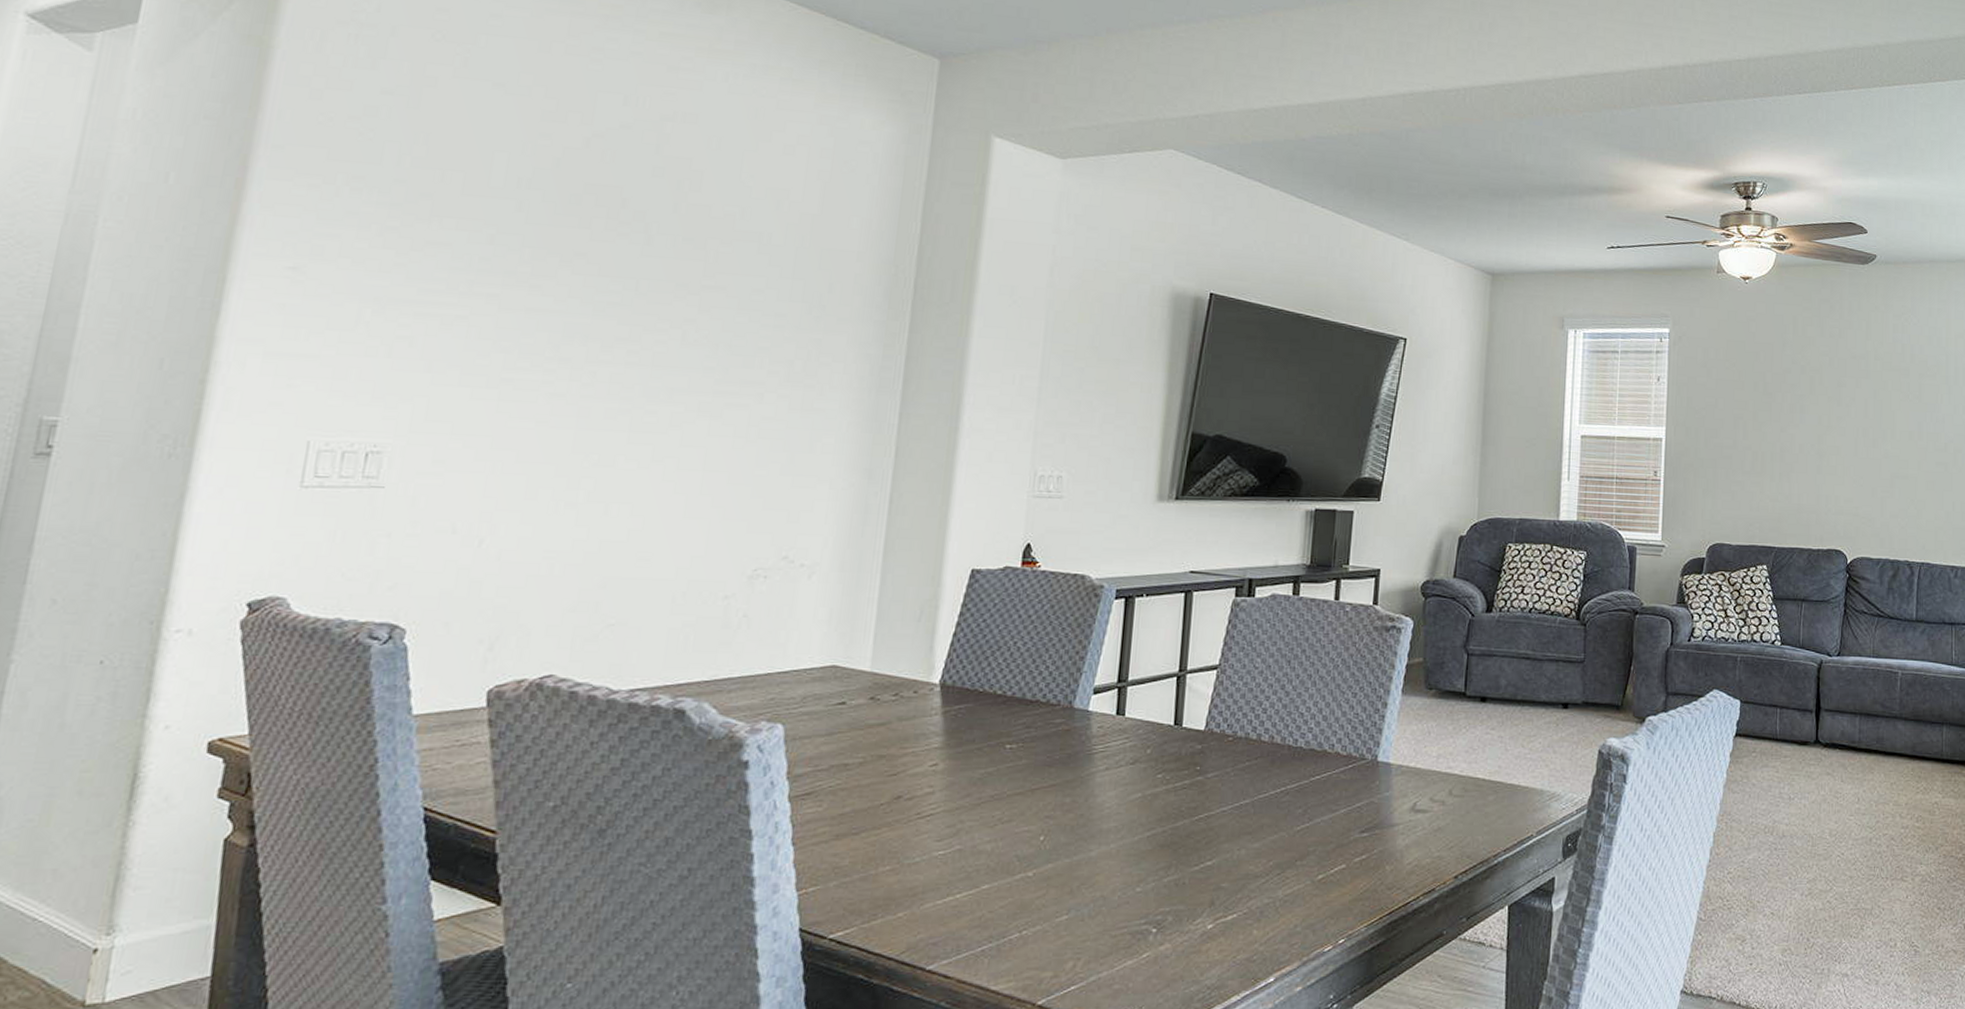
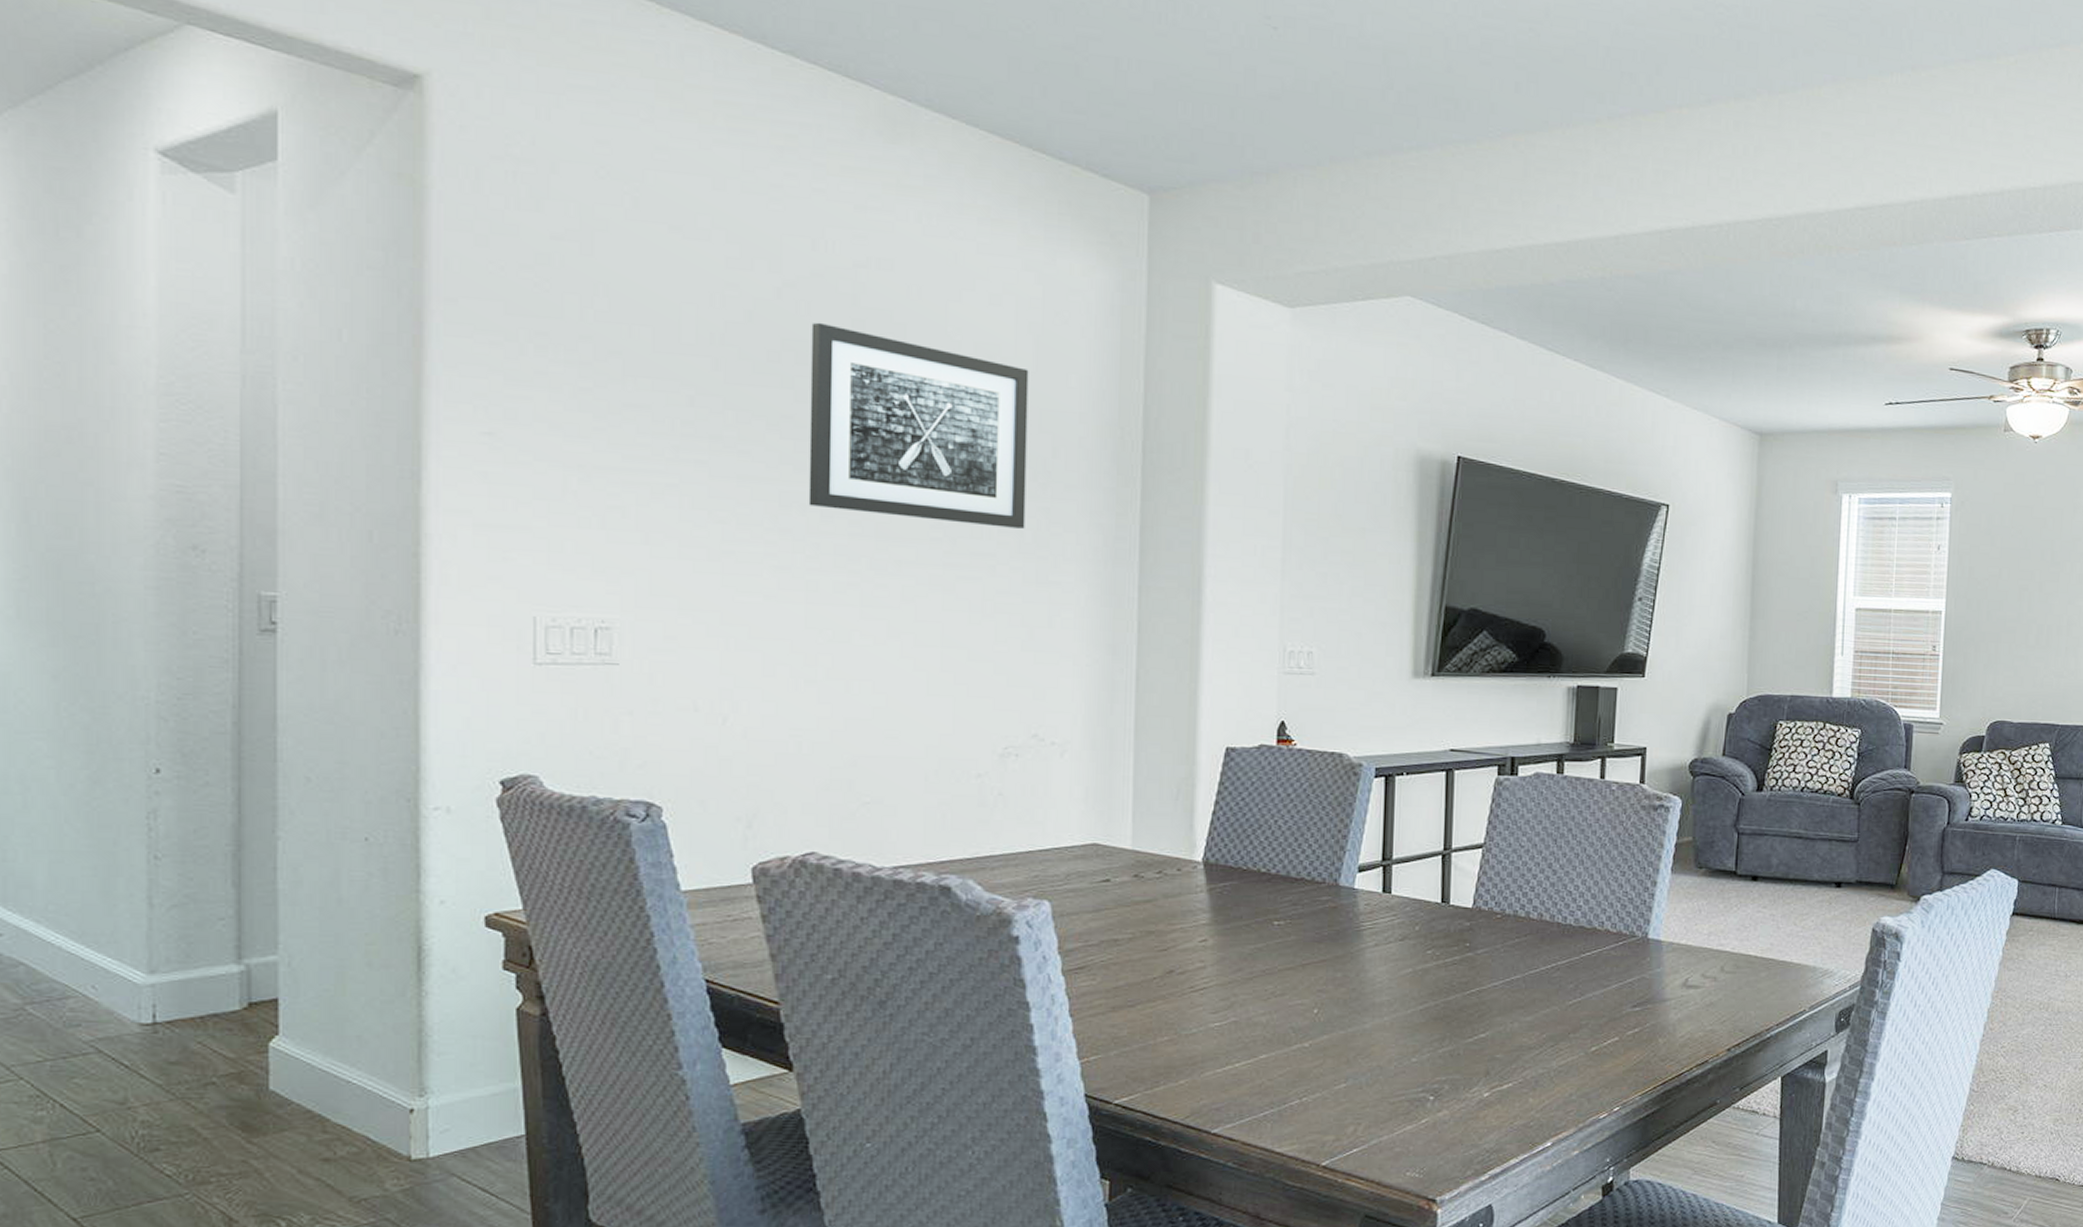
wall art: none [590,169,814,359] -> present [808,322,1029,529]

